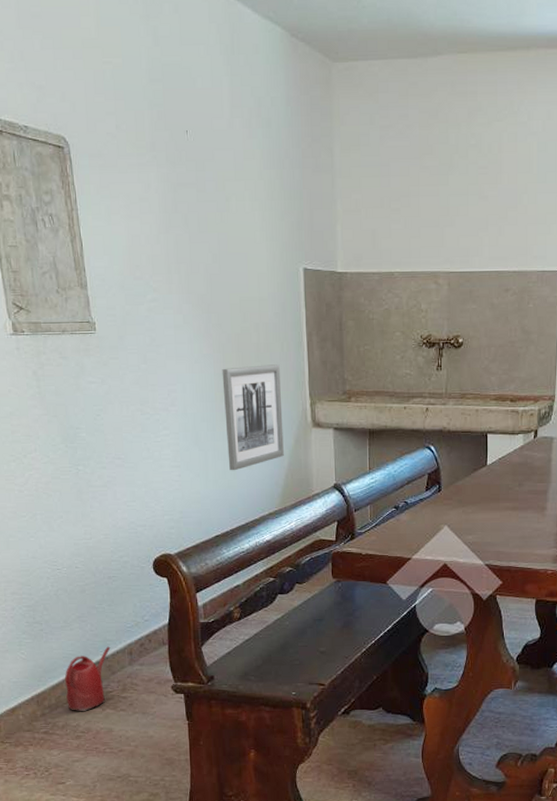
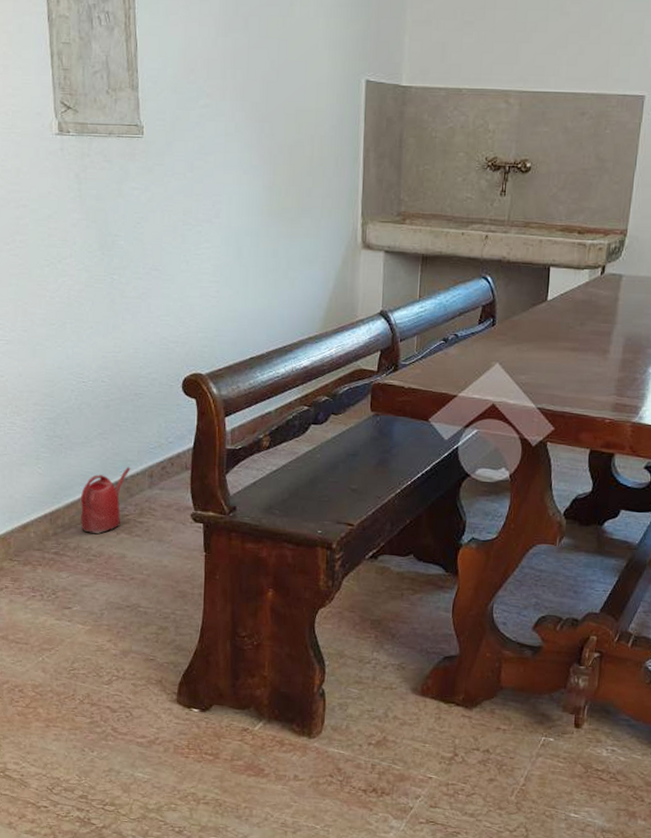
wall art: present [222,364,284,471] -> none [270,180,333,290]

